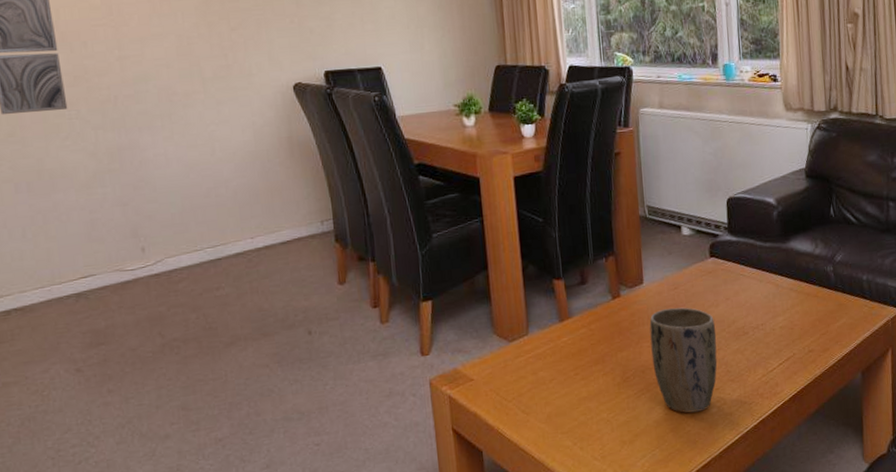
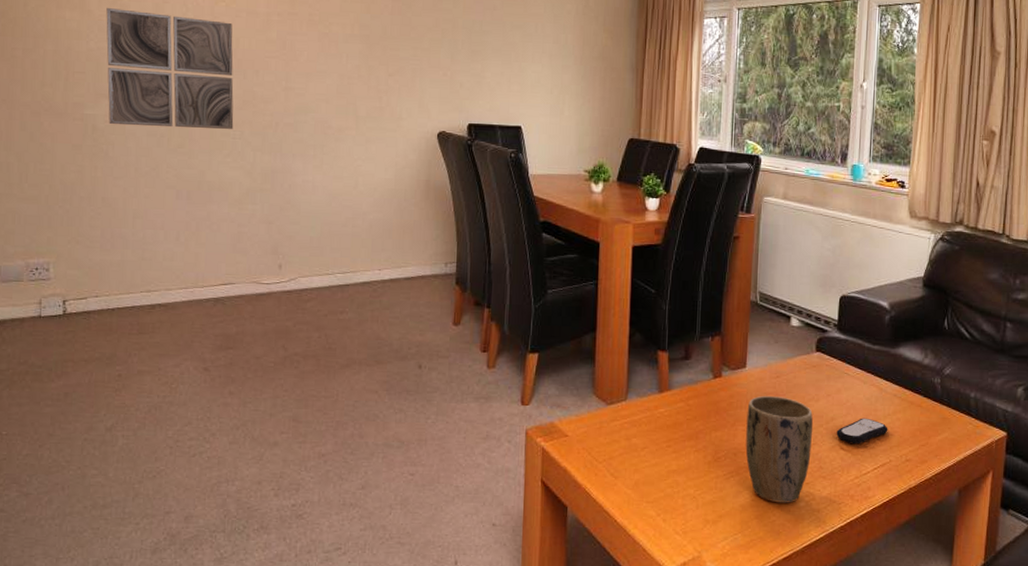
remote control: none [739,315,789,344] -> present [836,418,888,445]

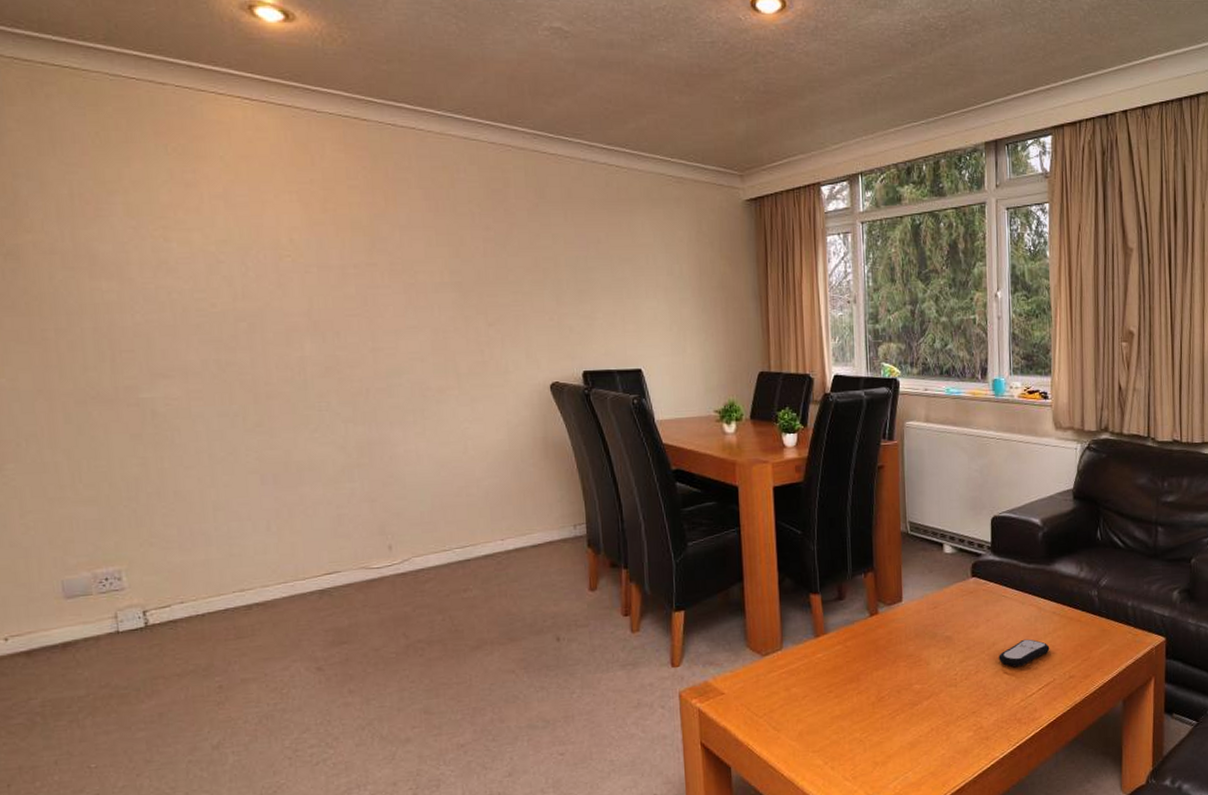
wall art: present [106,8,234,129] -> none [150,274,318,408]
plant pot: present [745,395,813,503] -> none [907,627,976,736]

